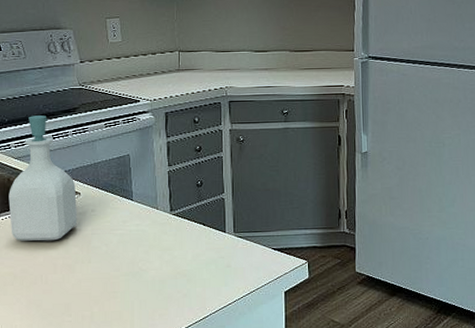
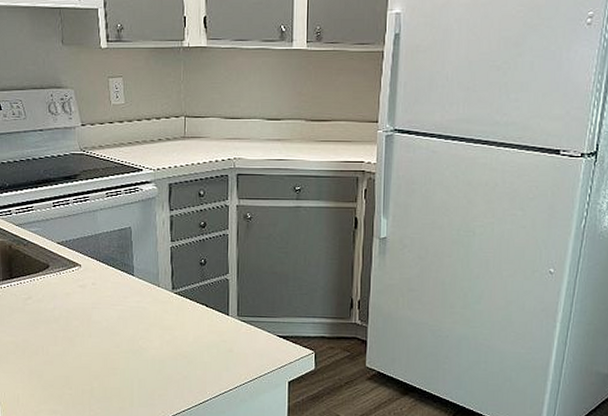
soap bottle: present [8,115,78,241] -> none [10,181,79,312]

